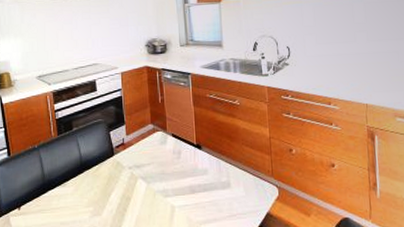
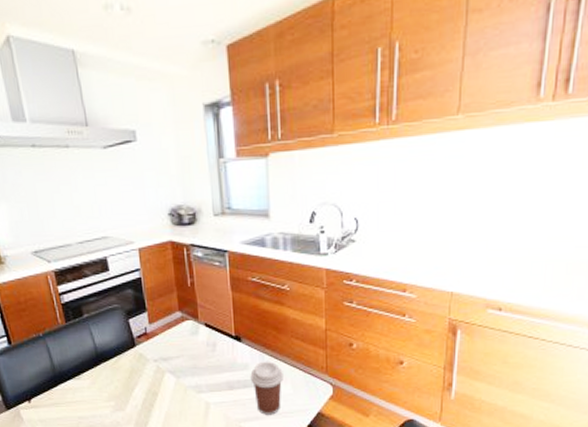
coffee cup: none [209,166,237,217] -> present [250,361,283,415]

